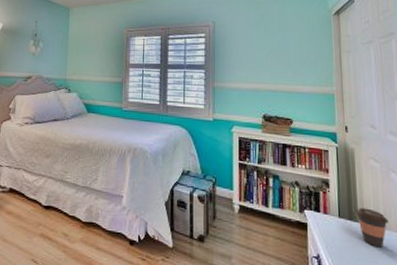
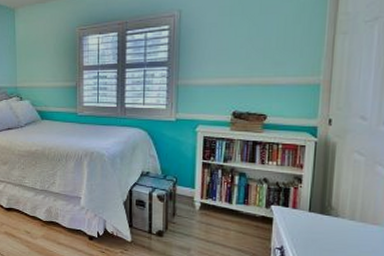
coffee cup: present [355,207,388,248] -> none [329,202,365,239]

